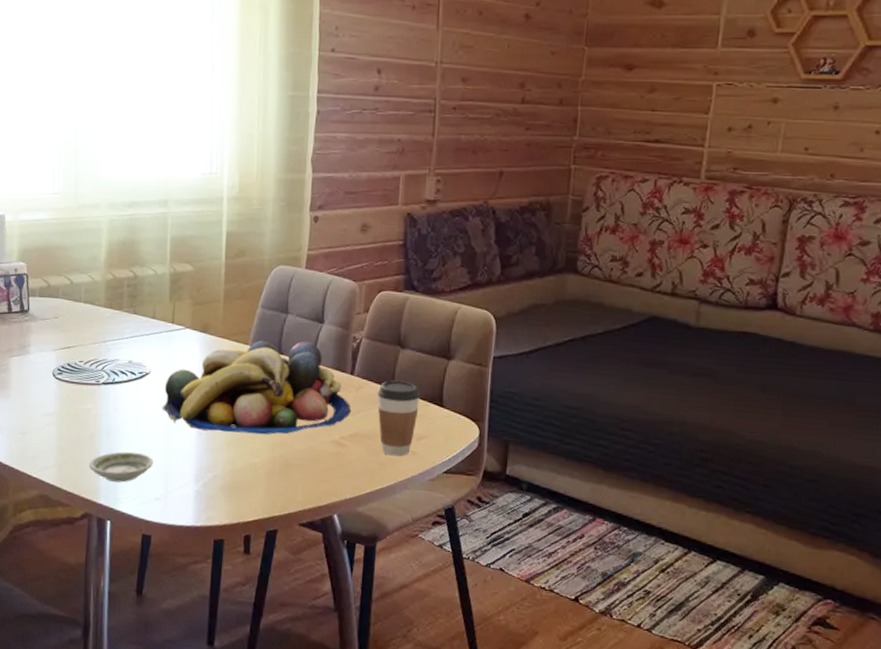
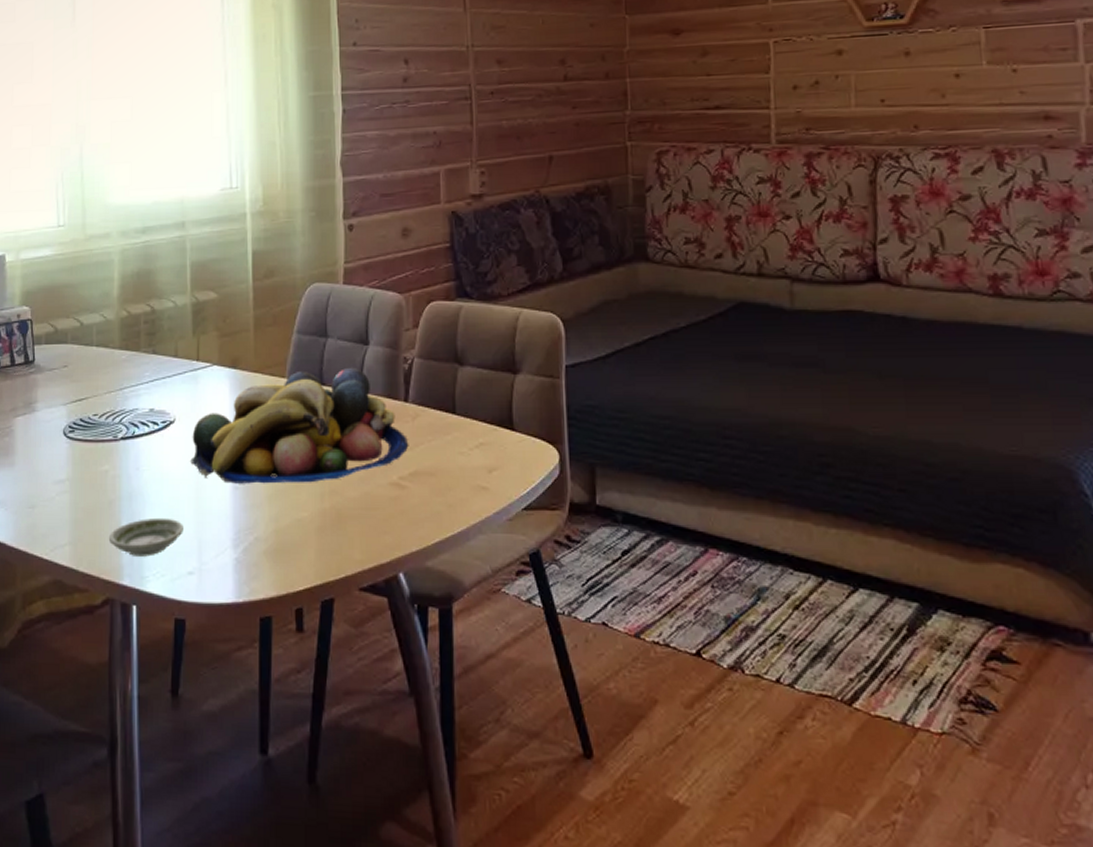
coffee cup: present [377,380,421,457] -> none [437,403,488,495]

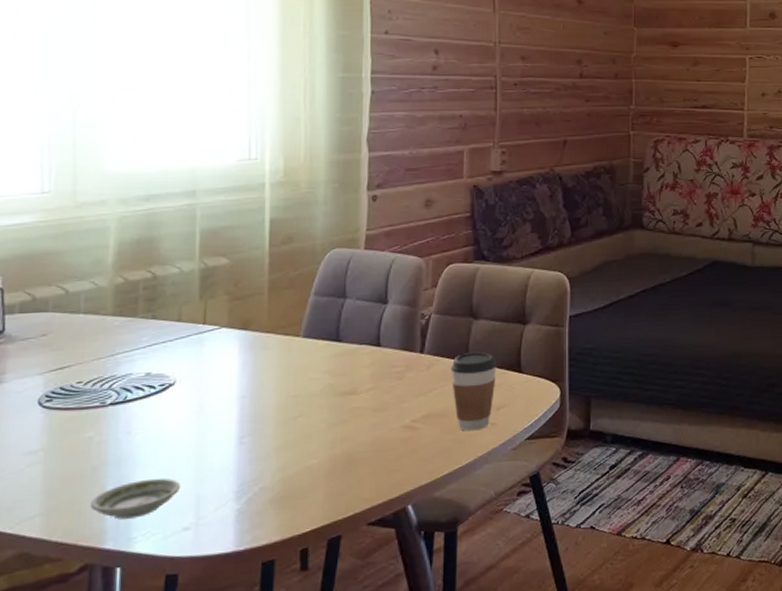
fruit bowl: present [190,367,408,484] -> none [191,324,422,439]
coffee cup: none [437,403,488,495] -> present [450,351,498,431]

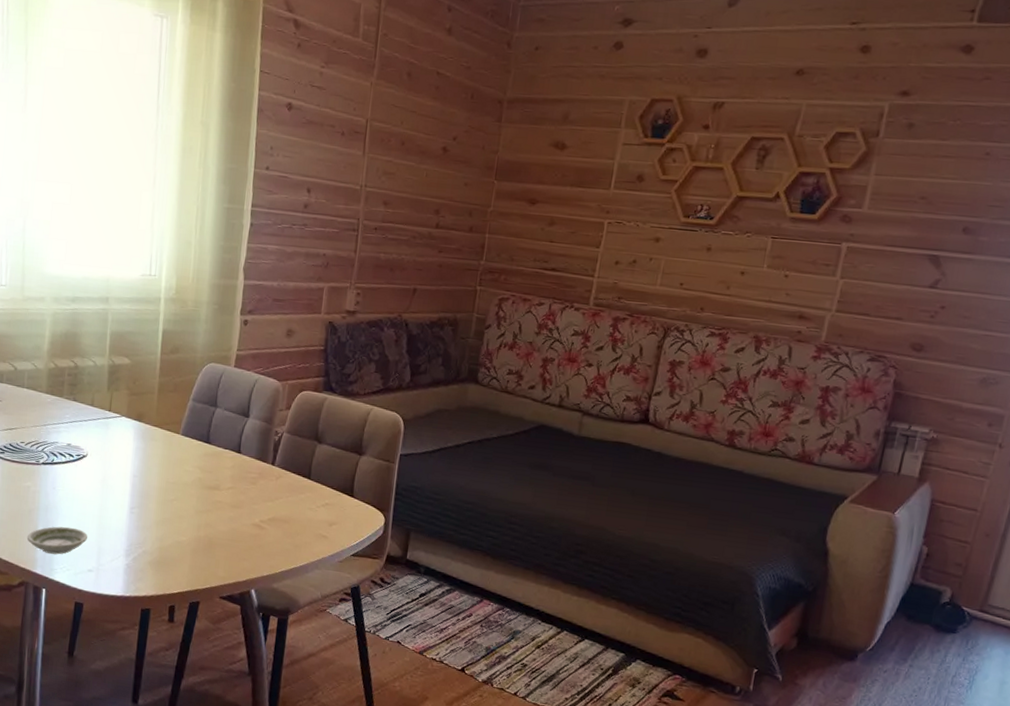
coffee cup: present [450,351,498,431] -> none [295,471,334,540]

